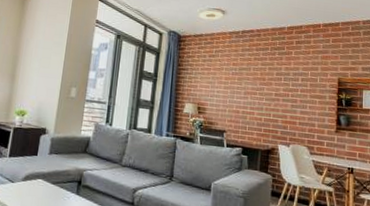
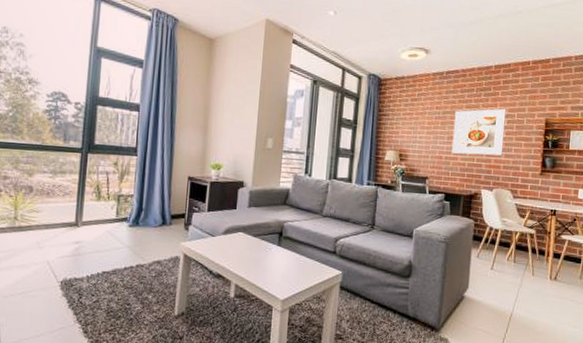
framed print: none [248,67,300,112] -> present [451,108,506,156]

